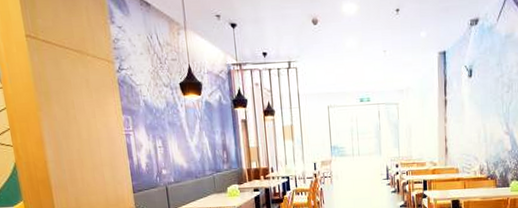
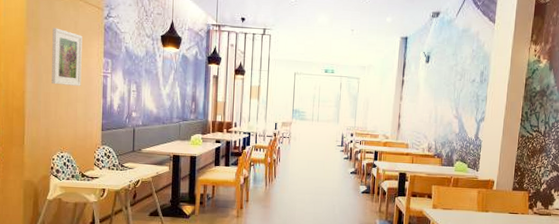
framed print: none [63,89,104,150] -> present [52,28,82,86]

